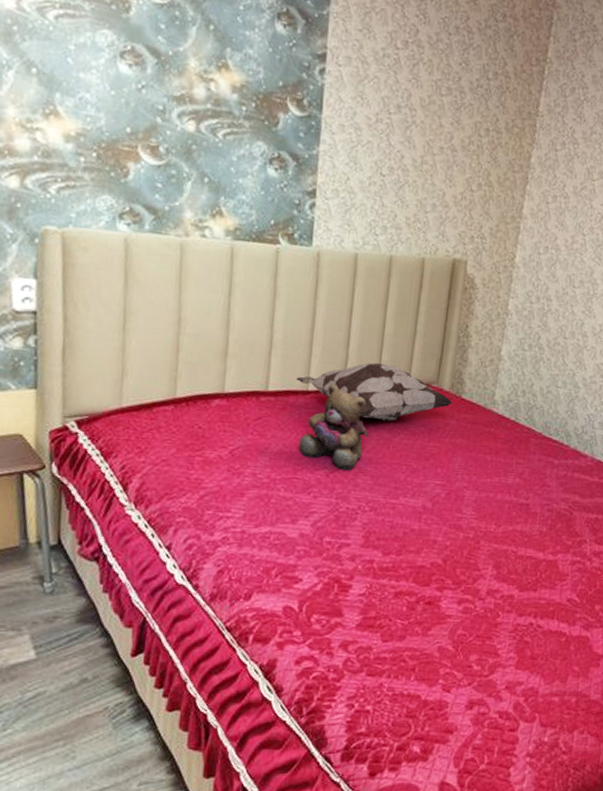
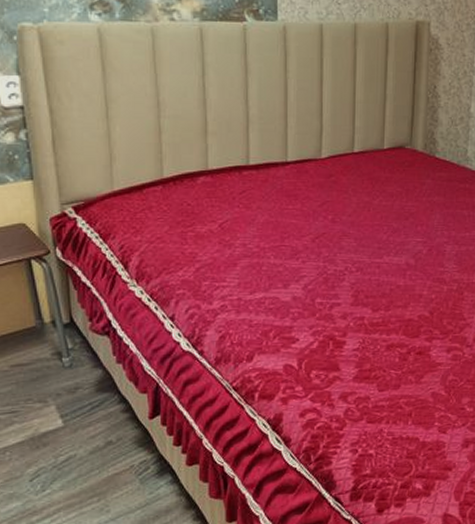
decorative pillow: present [296,362,453,421] -> none [274,129,427,185]
teddy bear: present [298,383,369,471] -> none [283,153,350,235]

